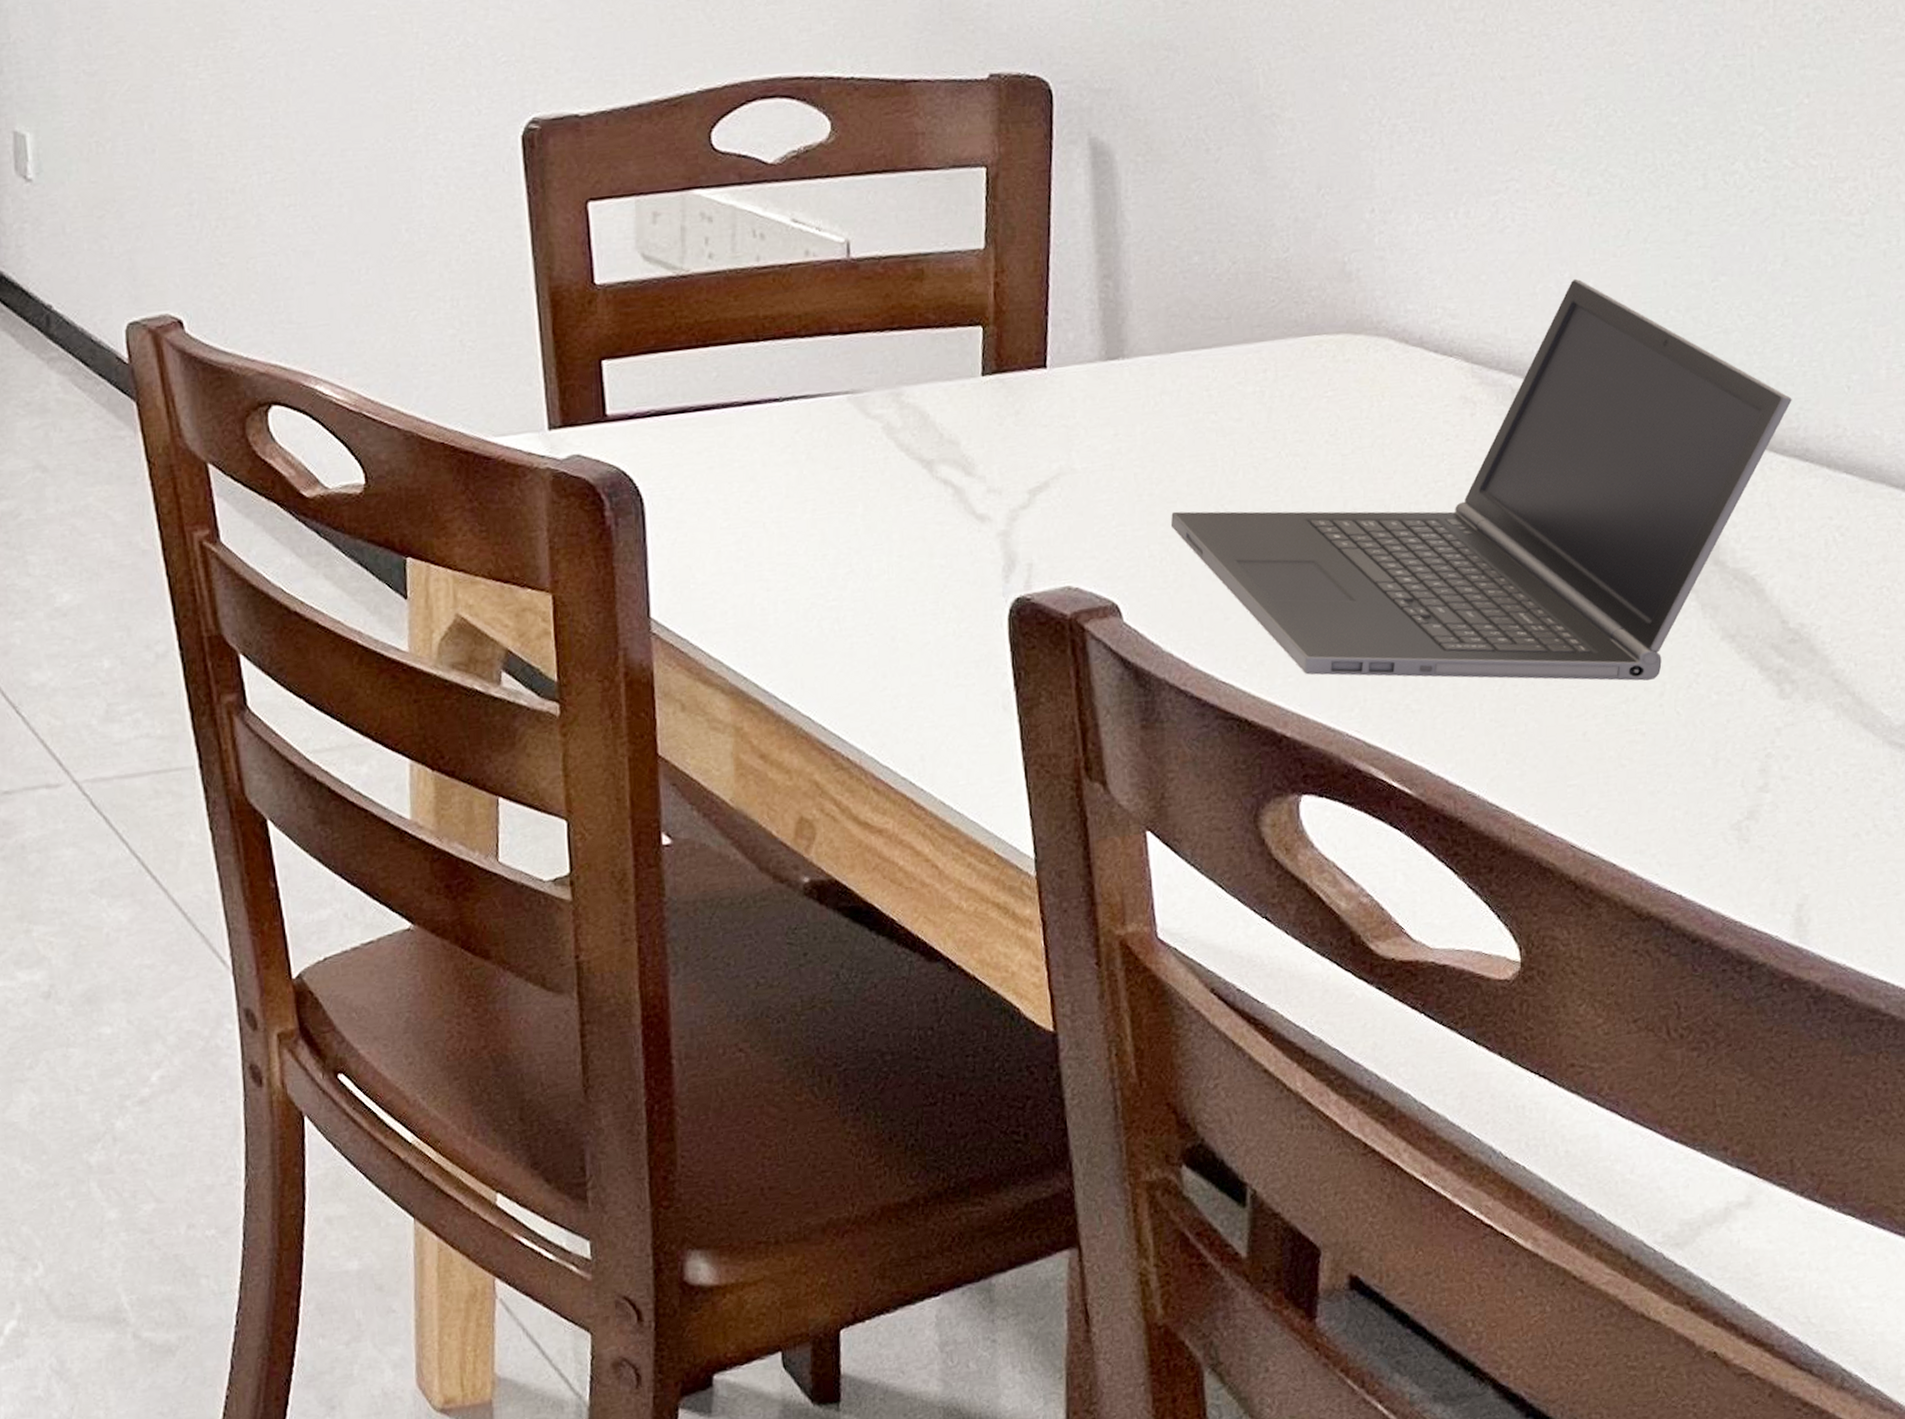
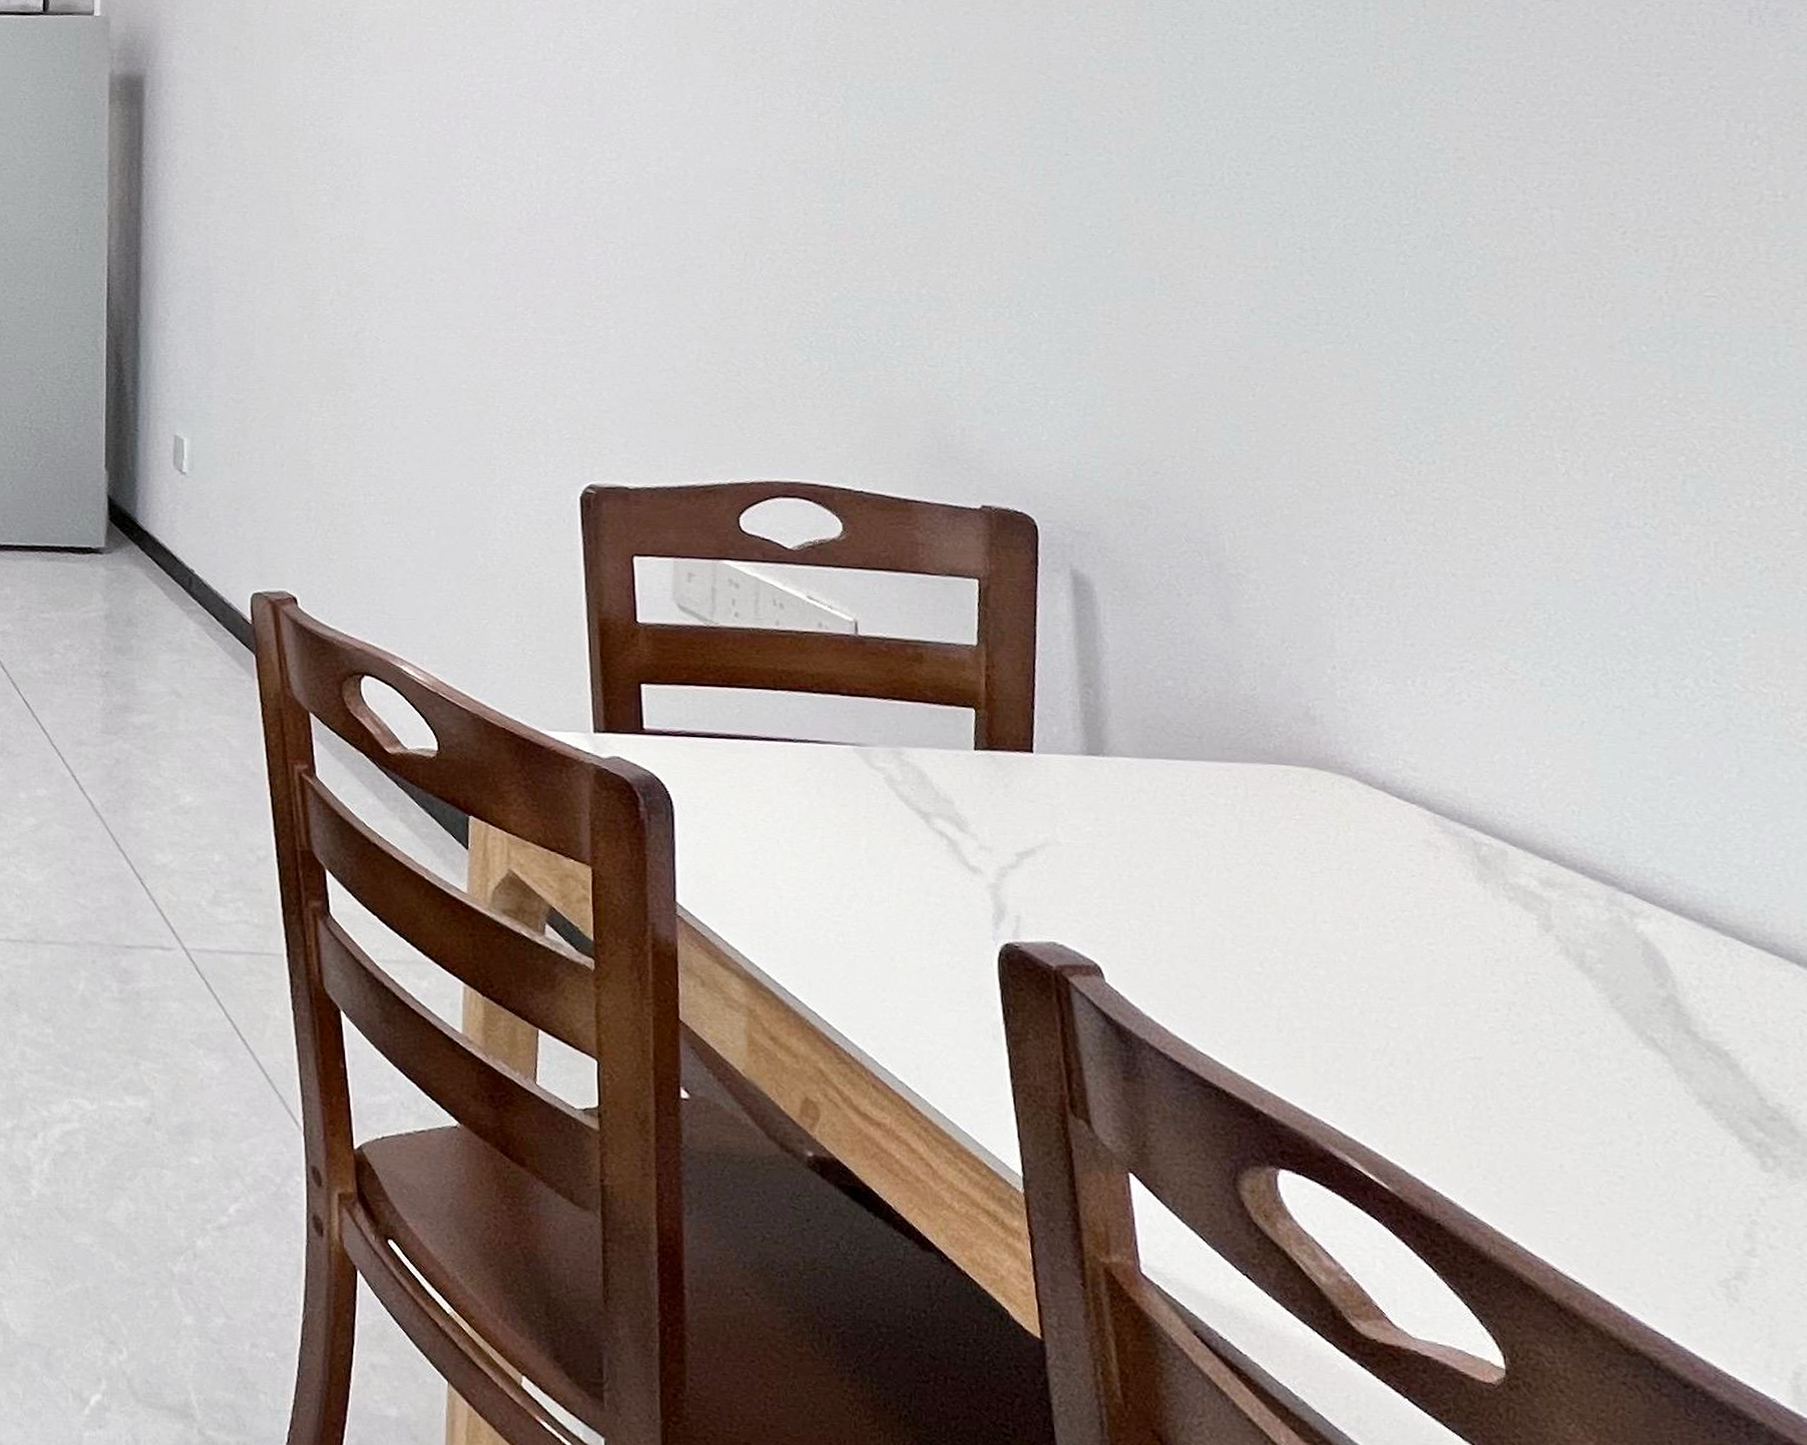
laptop computer: present [1171,278,1792,681] -> none [1149,755,1757,1128]

